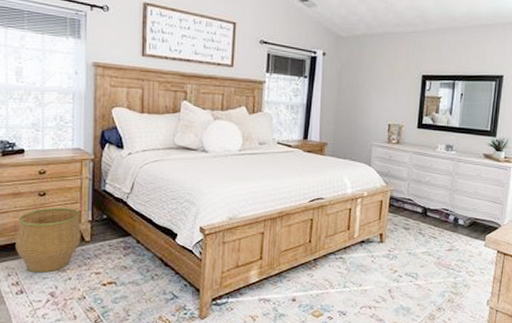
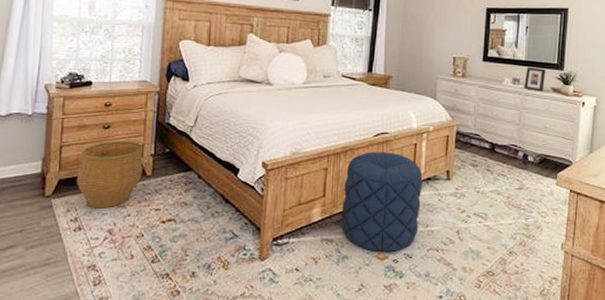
pouf: none [278,216,357,310] -> present [342,151,423,252]
picture frame: none [457,133,479,158] -> present [524,67,546,92]

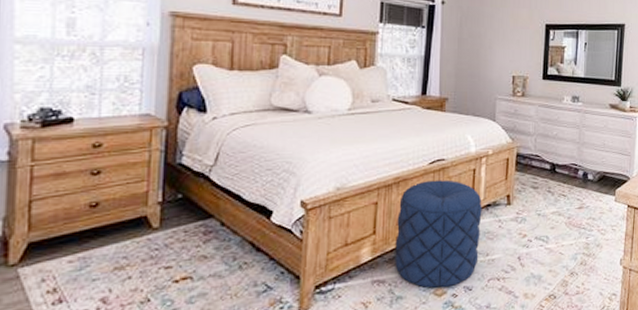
basket: present [76,140,143,209] -> none [53,187,147,275]
picture frame: present [524,67,546,92] -> none [583,84,604,109]

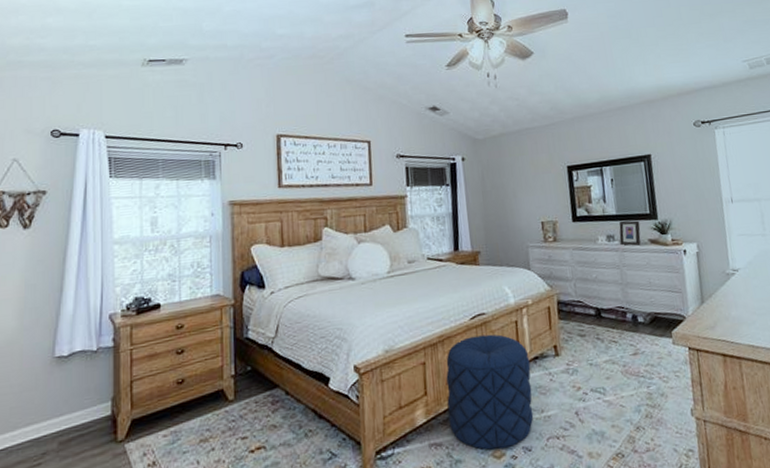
picture frame: none [583,84,604,109] -> present [619,220,641,246]

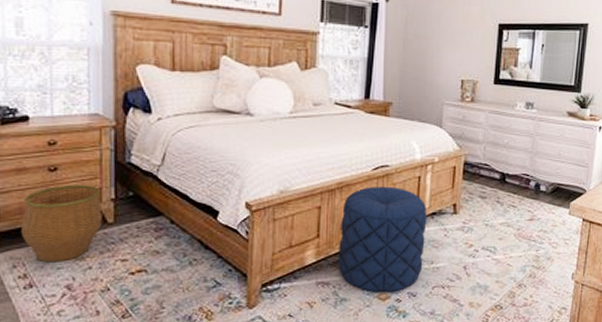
basket: none [150,363,224,448] -> present [20,184,103,263]
picture frame: present [619,220,641,246] -> none [538,89,562,116]

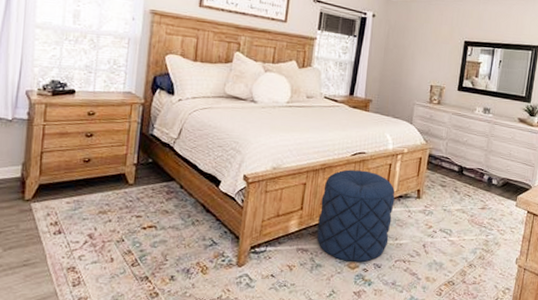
basket: present [20,184,103,263] -> none [57,149,126,214]

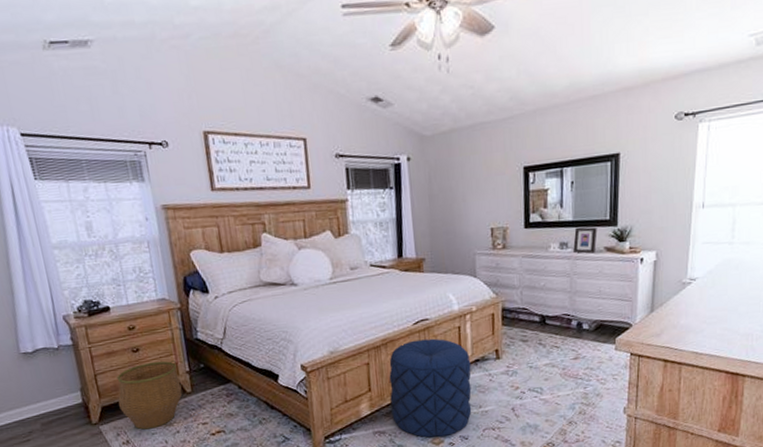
basket: none [57,149,126,214] -> present [116,360,183,430]
picture frame: none [494,98,515,121] -> present [573,227,598,254]

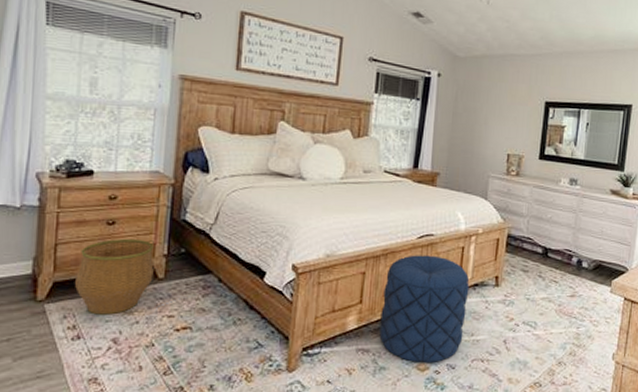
picture frame: present [573,227,598,254] -> none [582,166,606,194]

